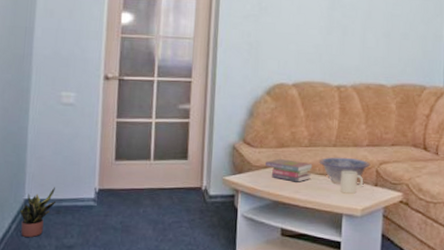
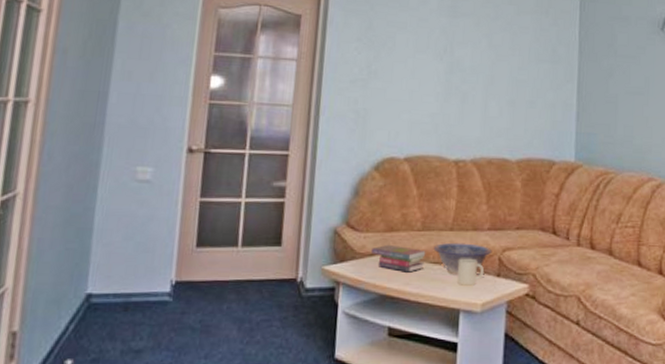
potted plant: present [20,187,57,238] -> none [80,279,125,341]

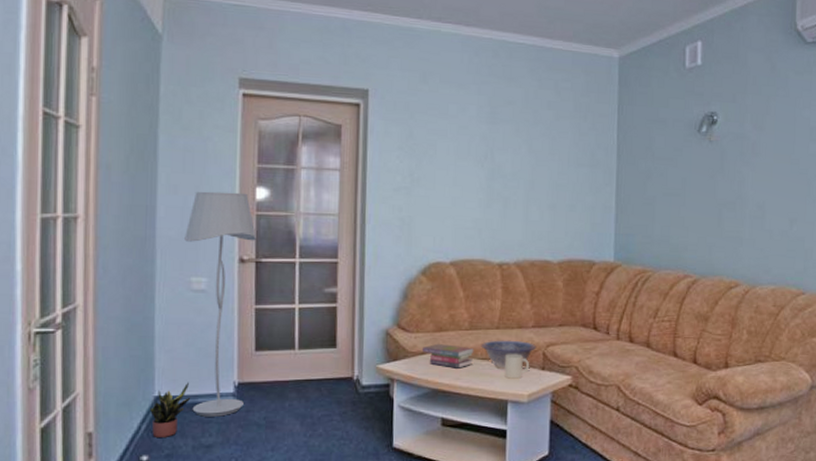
potted plant: none [80,279,125,341] -> present [150,382,191,439]
floor lamp: none [125,78,208,318] -> present [185,191,258,417]

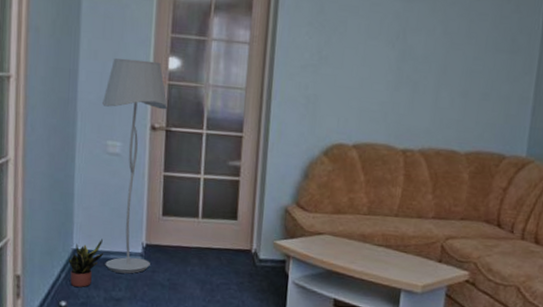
books: present [423,343,474,368] -> none [320,225,371,253]
decorative bowl: present [481,340,537,369] -> none [378,227,436,257]
mug: present [505,354,530,379] -> none [400,242,427,269]

